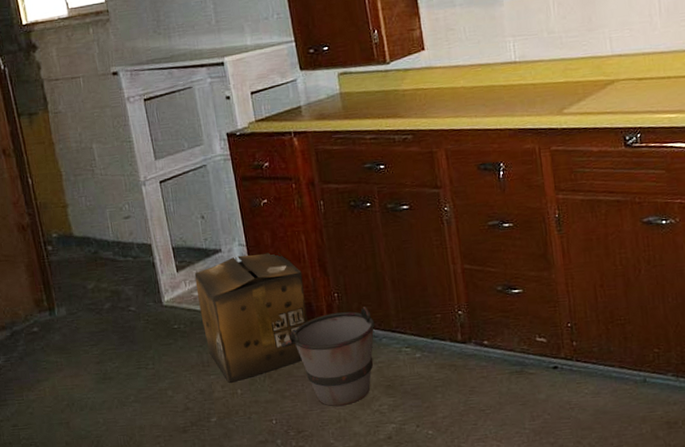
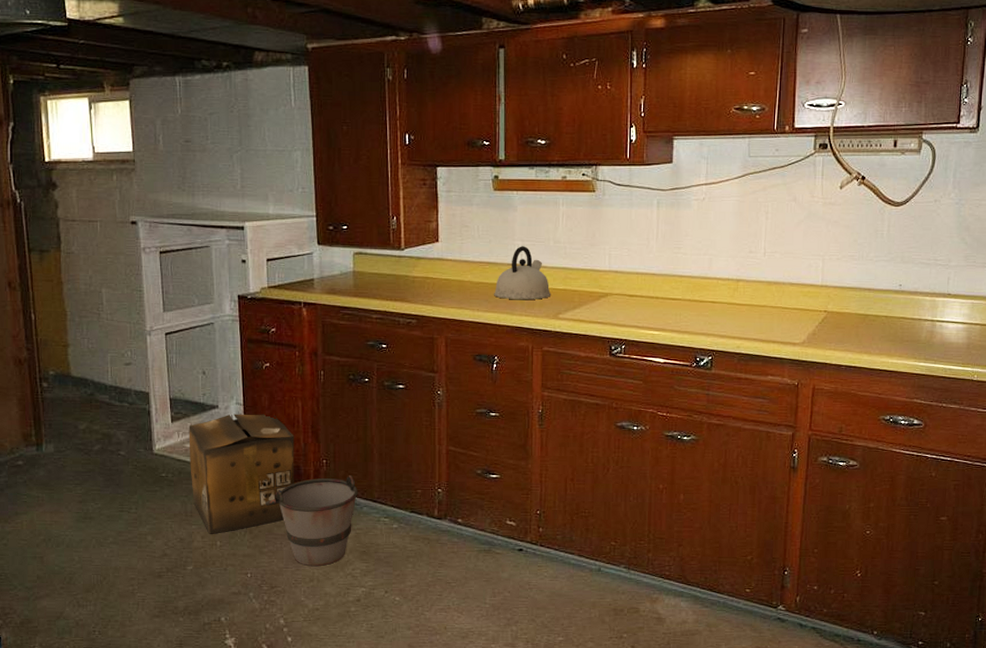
kettle: none [490,41,553,101] -> present [494,246,552,300]

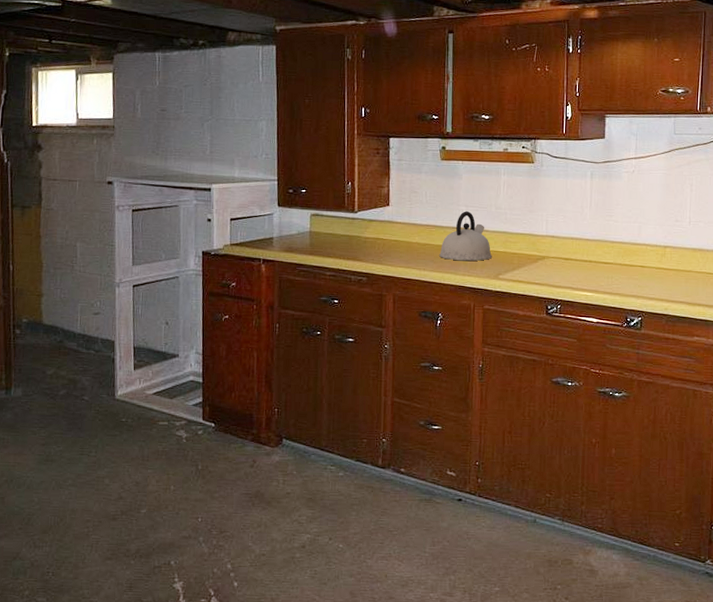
cardboard box: present [188,414,295,534] -> none [149,362,249,479]
bucket: present [265,474,358,567] -> none [219,423,307,513]

